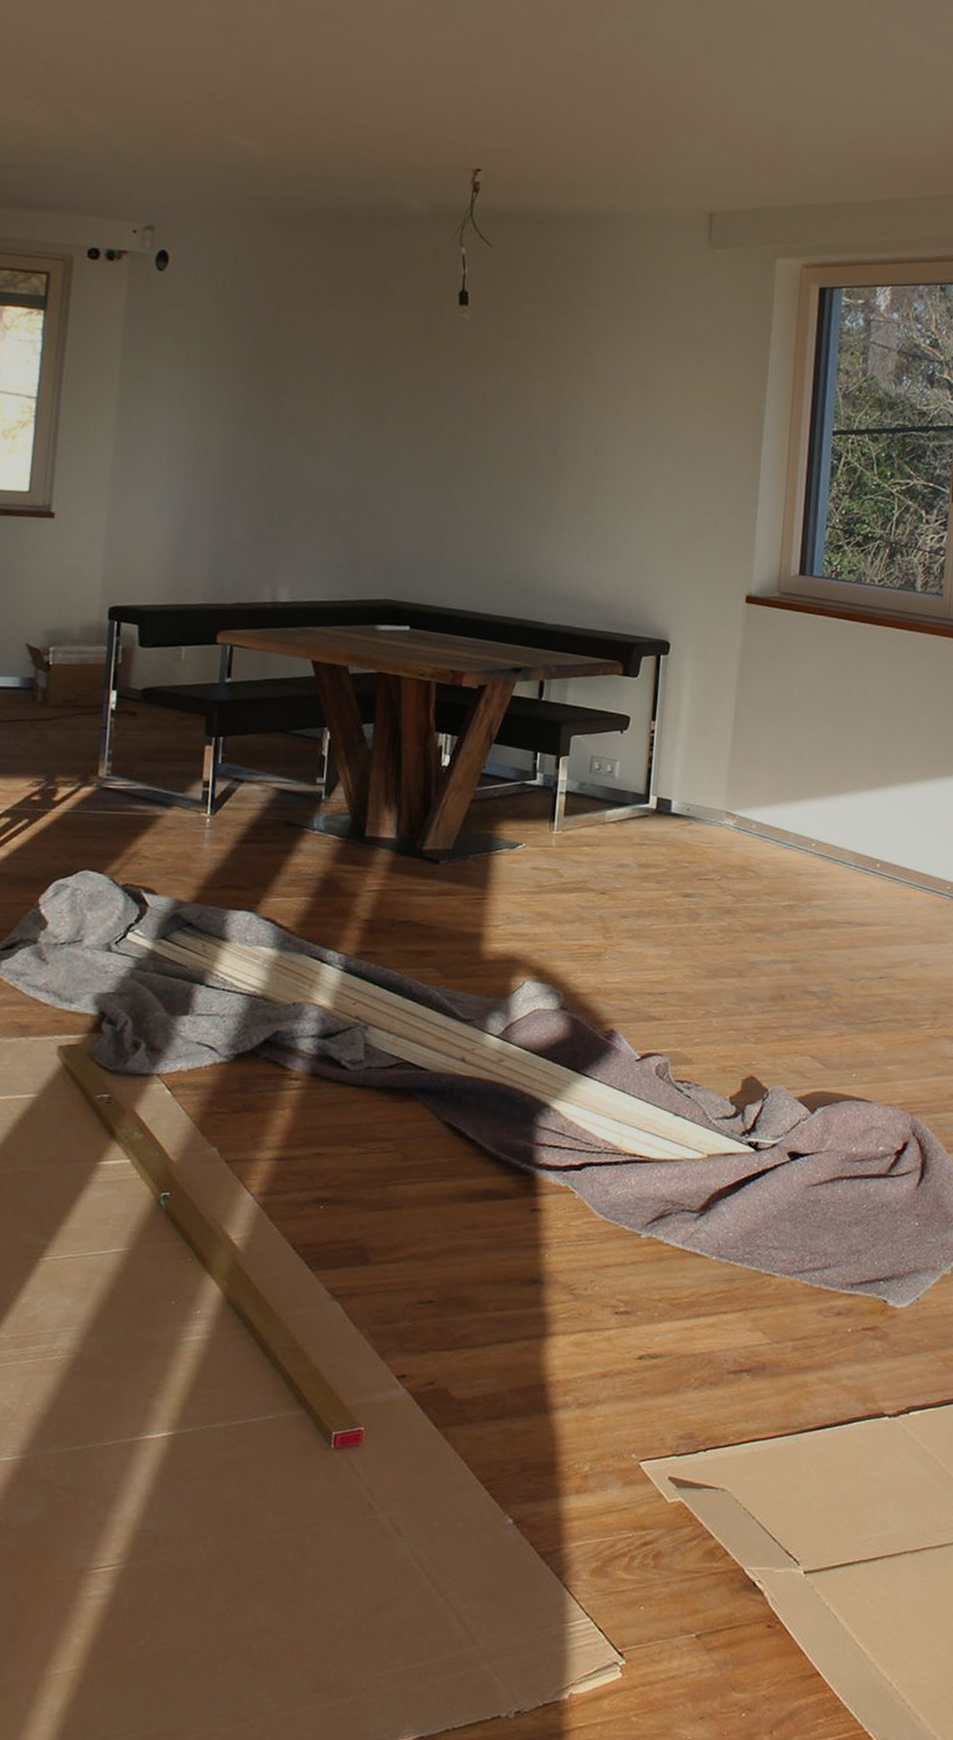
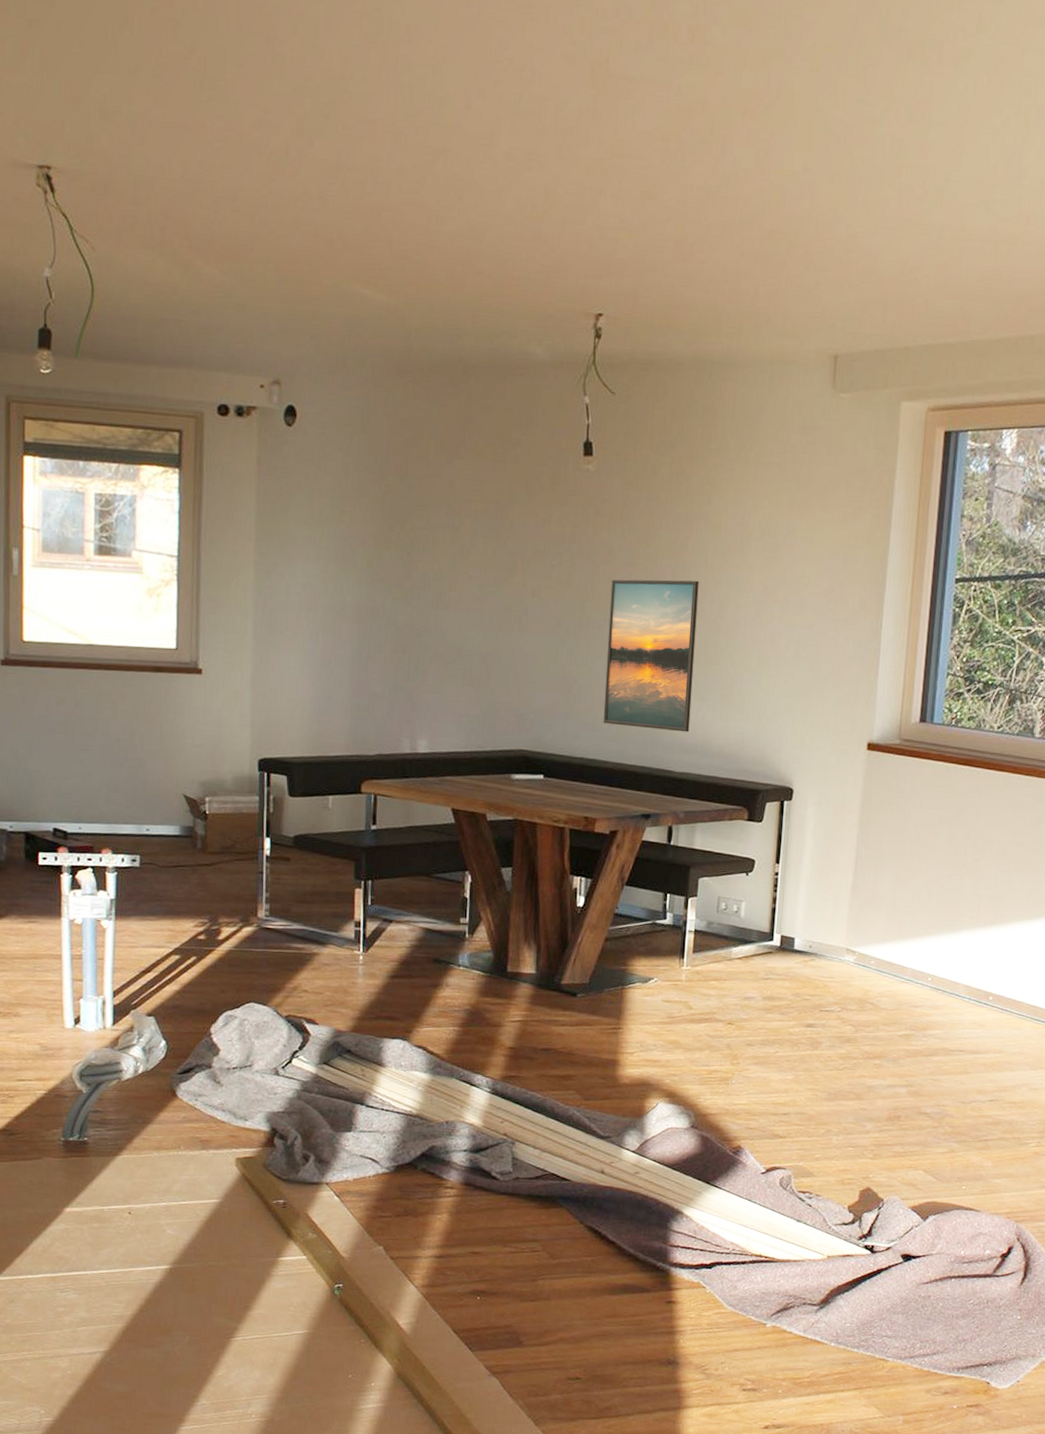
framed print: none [473,427,574,583] -> present [603,579,699,732]

